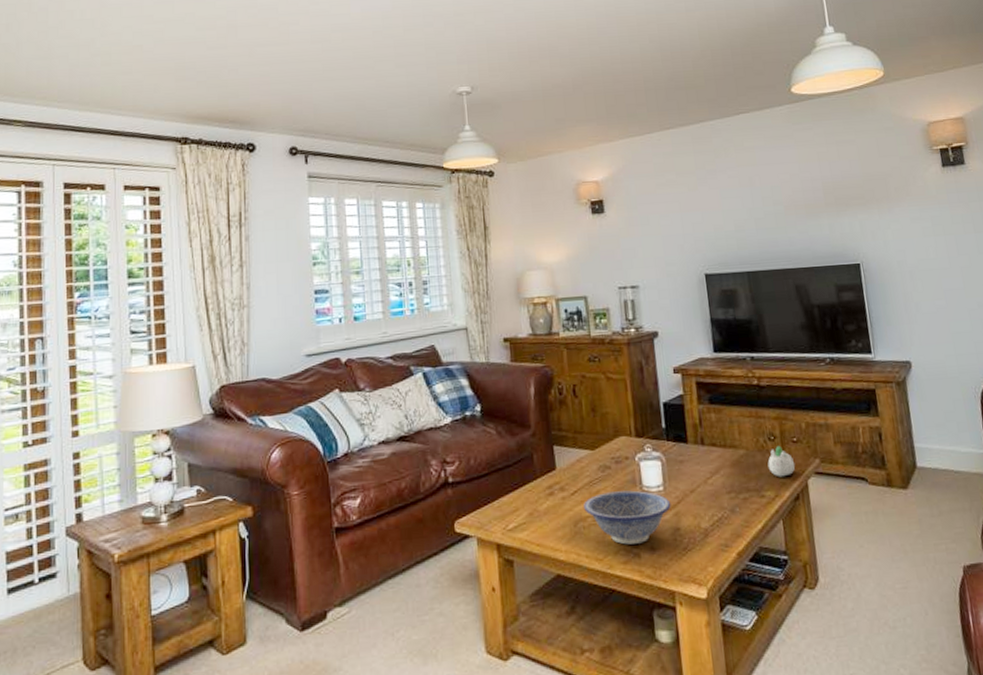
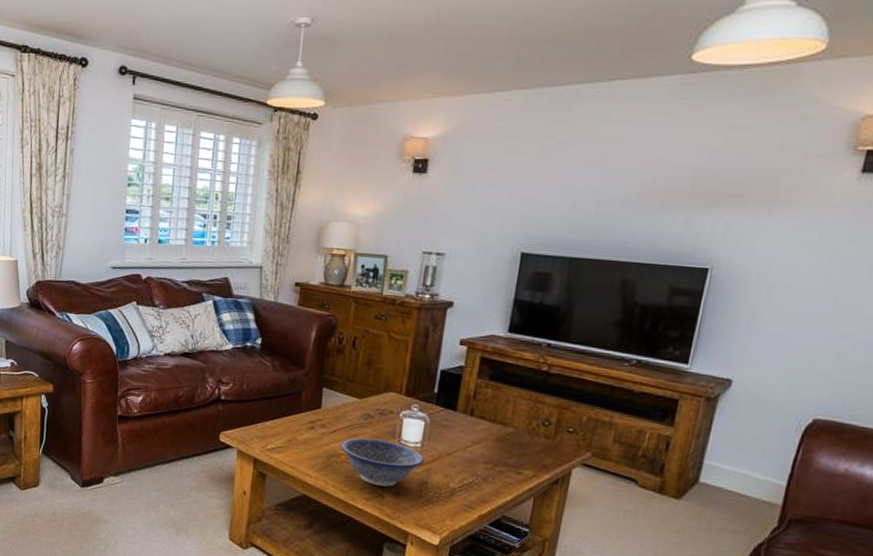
succulent planter: present [767,445,795,477] -> none [533,432,564,461]

